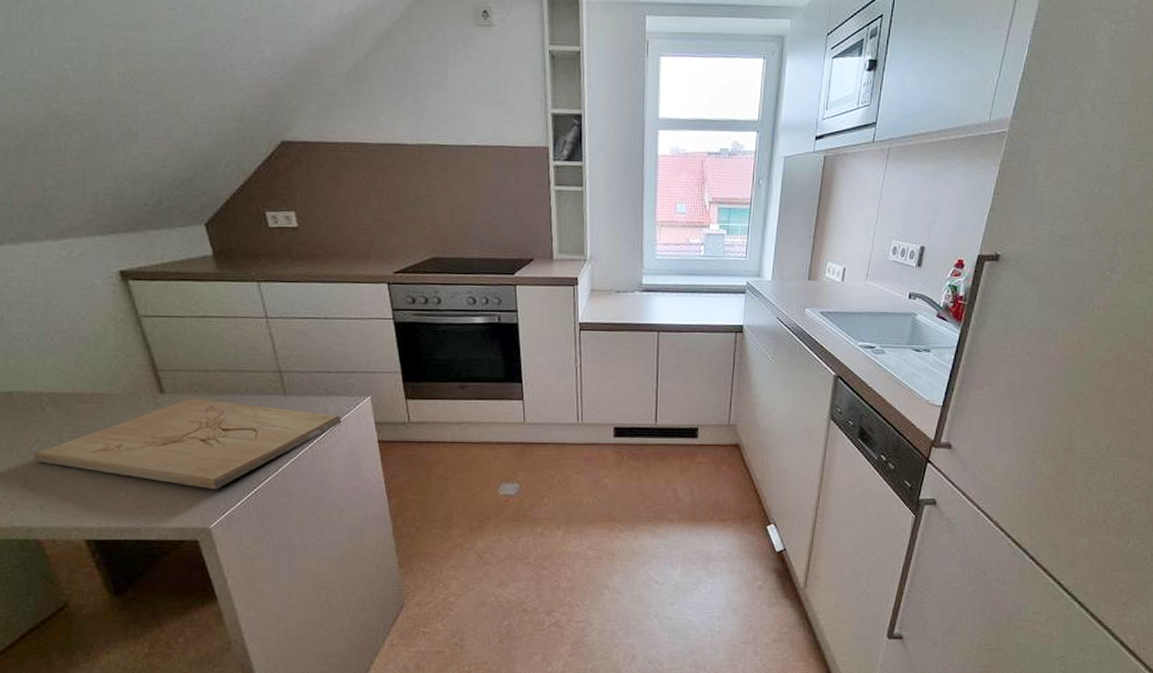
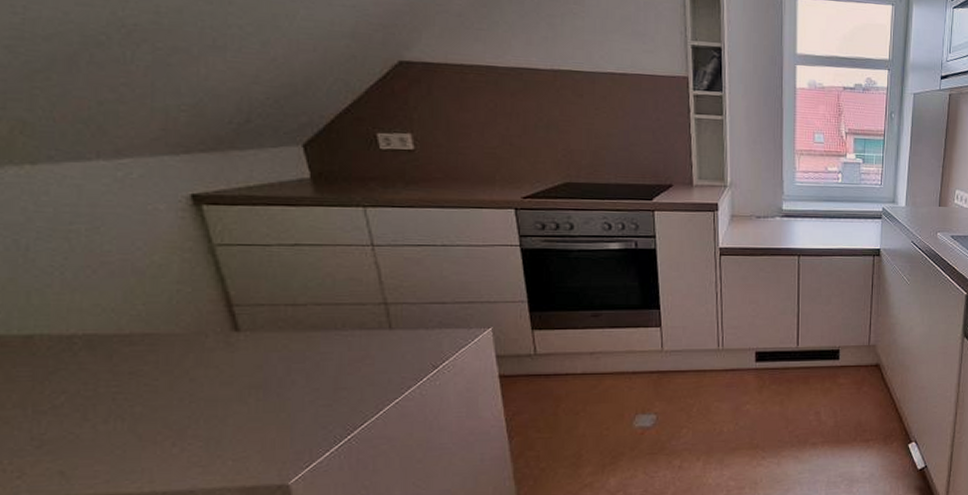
cutting board: present [33,398,342,490] -> none [56,336,457,440]

